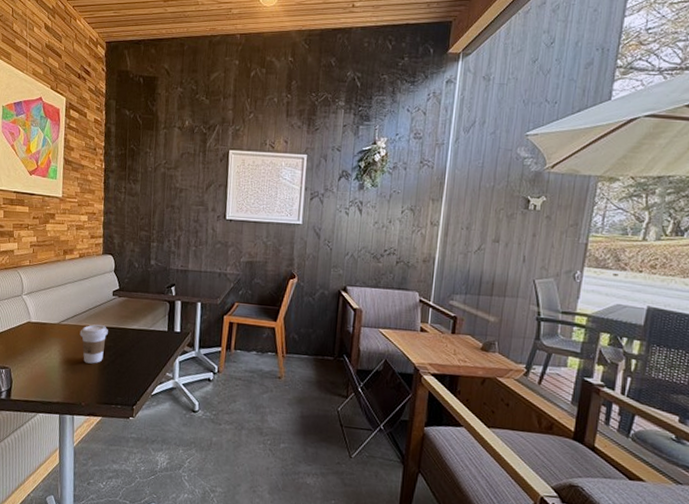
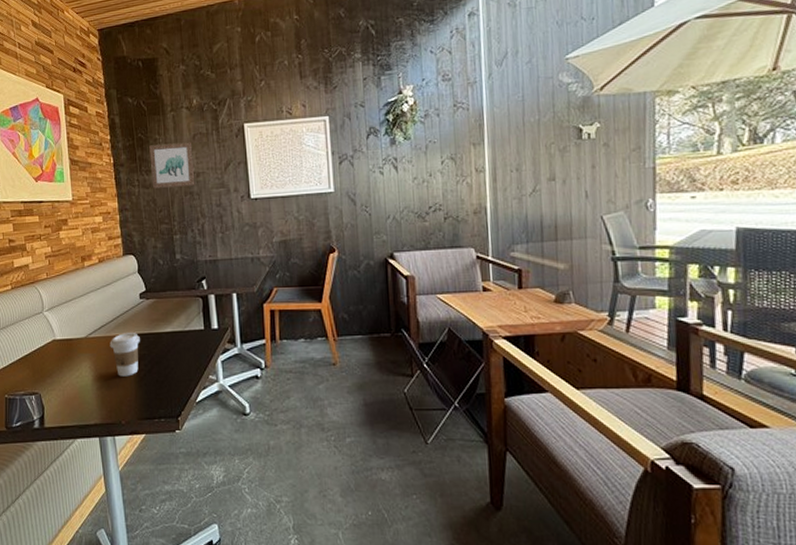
wall art: none [137,157,180,200] -> present [149,142,195,188]

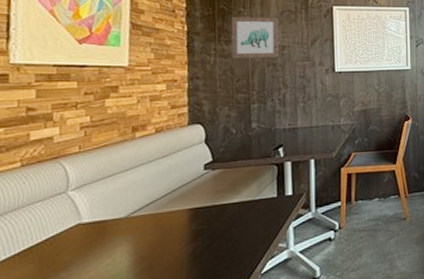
coffee cup: present [109,331,140,377] -> none [158,205,200,258]

